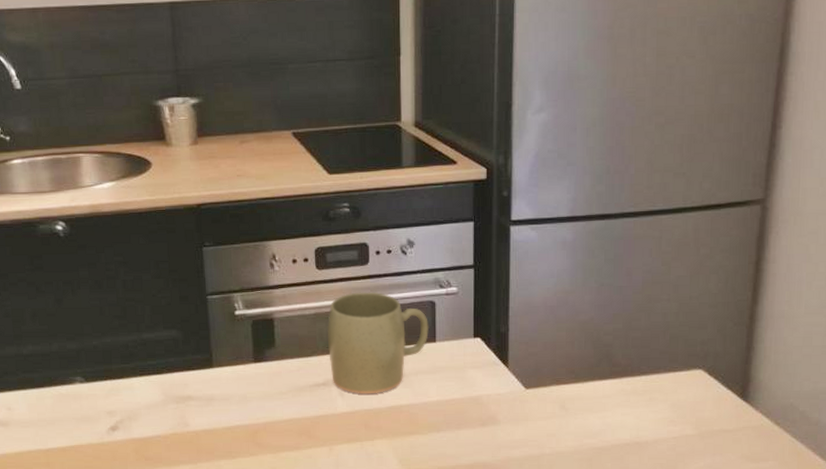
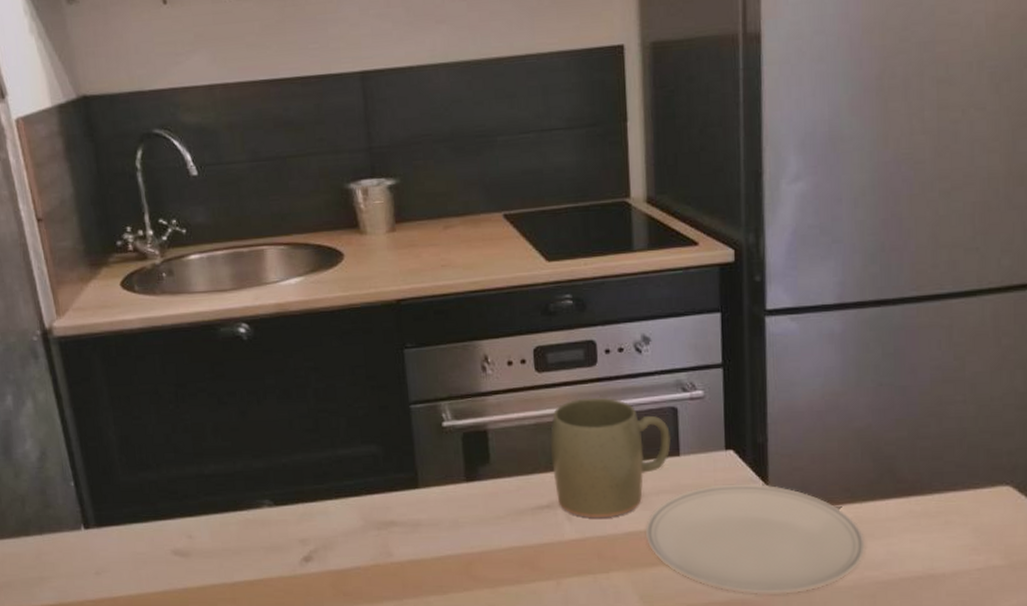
plate: none [406,366,586,459] -> present [646,483,866,596]

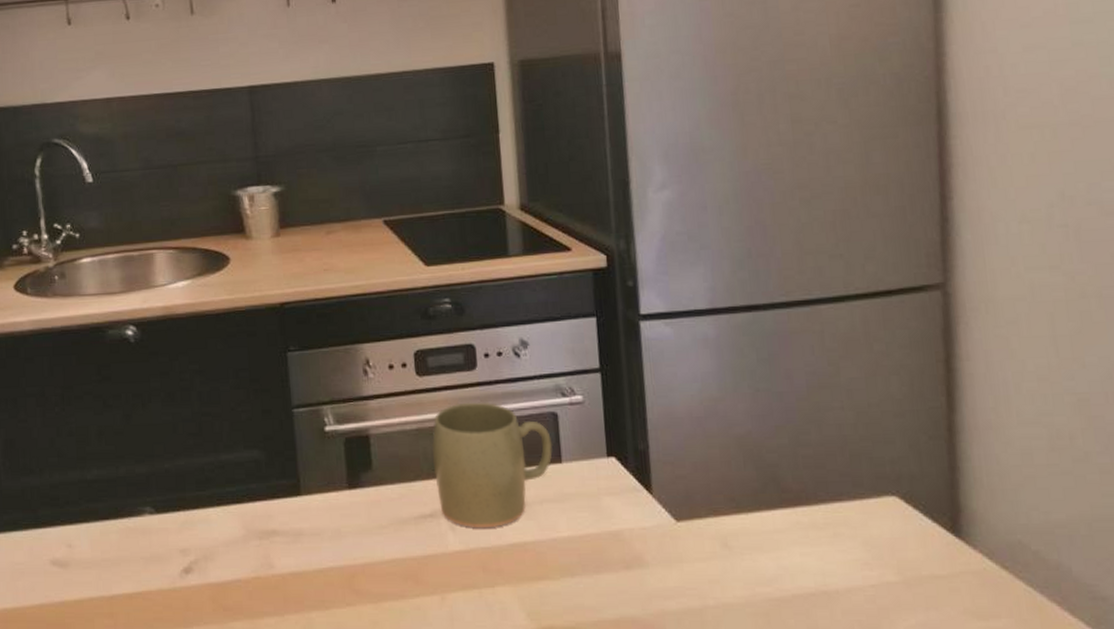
plate: present [646,483,866,596] -> none [530,492,756,613]

